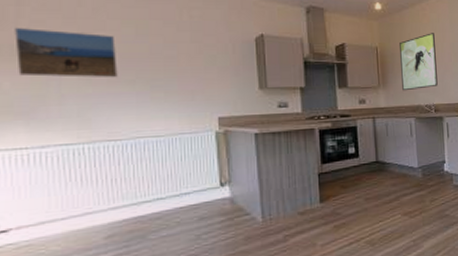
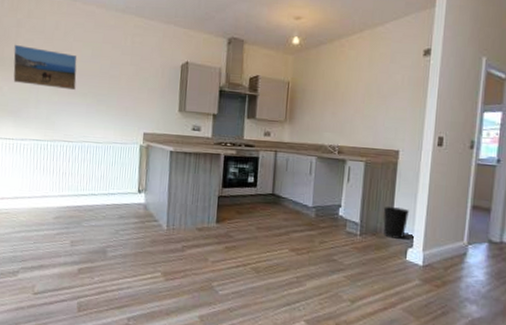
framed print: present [400,33,438,91] -> none [308,71,350,129]

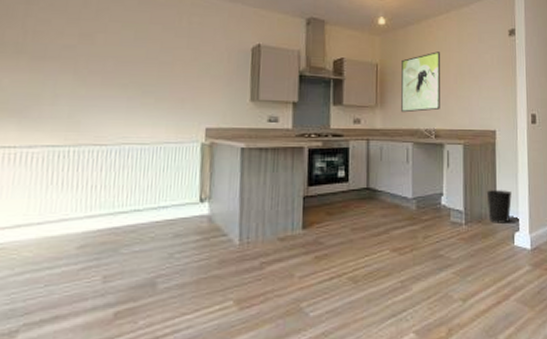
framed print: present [13,44,77,91] -> none [18,25,114,81]
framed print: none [308,71,350,129] -> present [401,51,440,113]

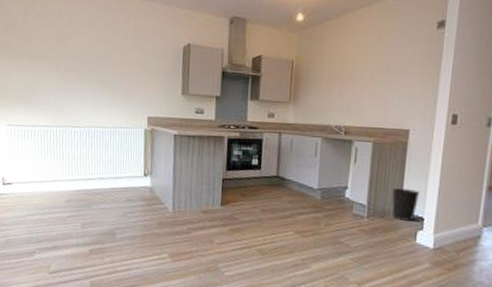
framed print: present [401,51,440,113] -> none [313,47,357,109]

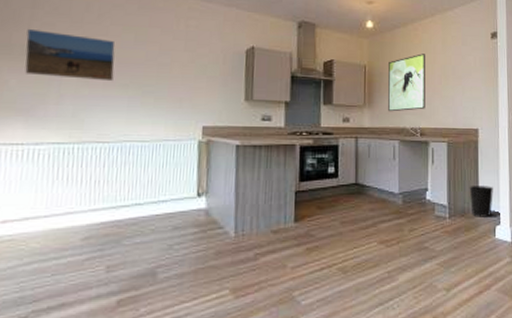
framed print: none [21,32,82,77] -> present [25,28,116,82]
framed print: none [313,47,357,109] -> present [388,54,425,112]

